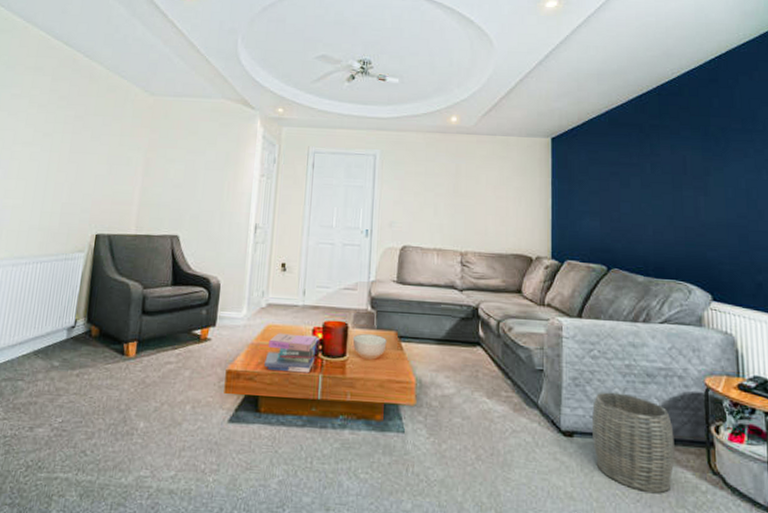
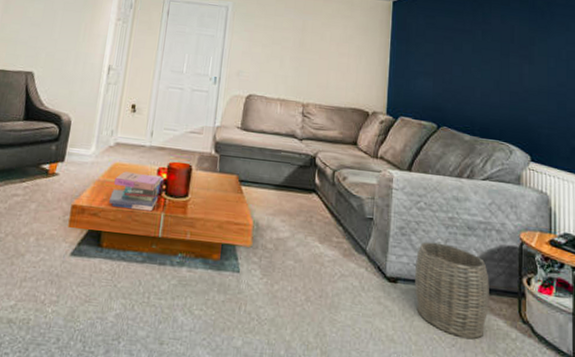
bowl: present [352,334,387,360] -> none [195,176,228,202]

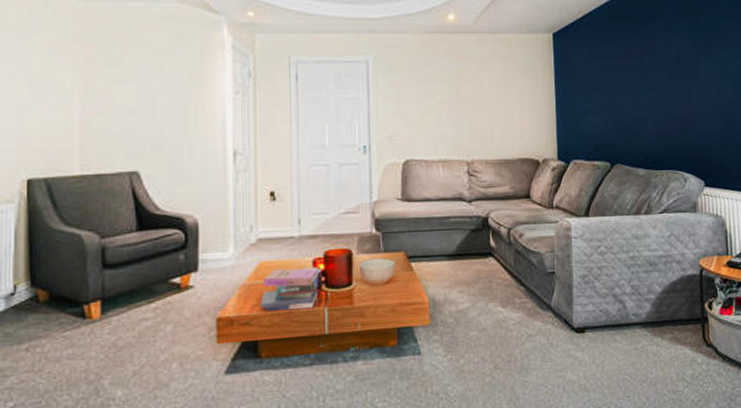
bowl: none [195,176,228,202] -> present [358,258,396,285]
woven basket: present [415,242,489,340] -> none [601,284,675,373]

